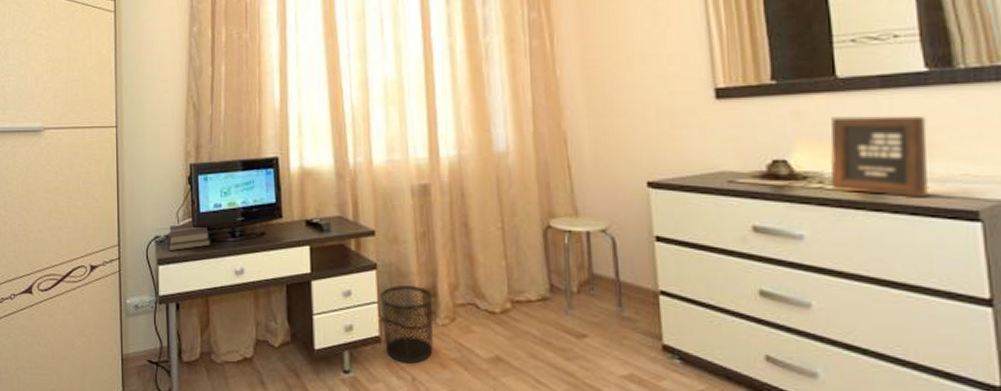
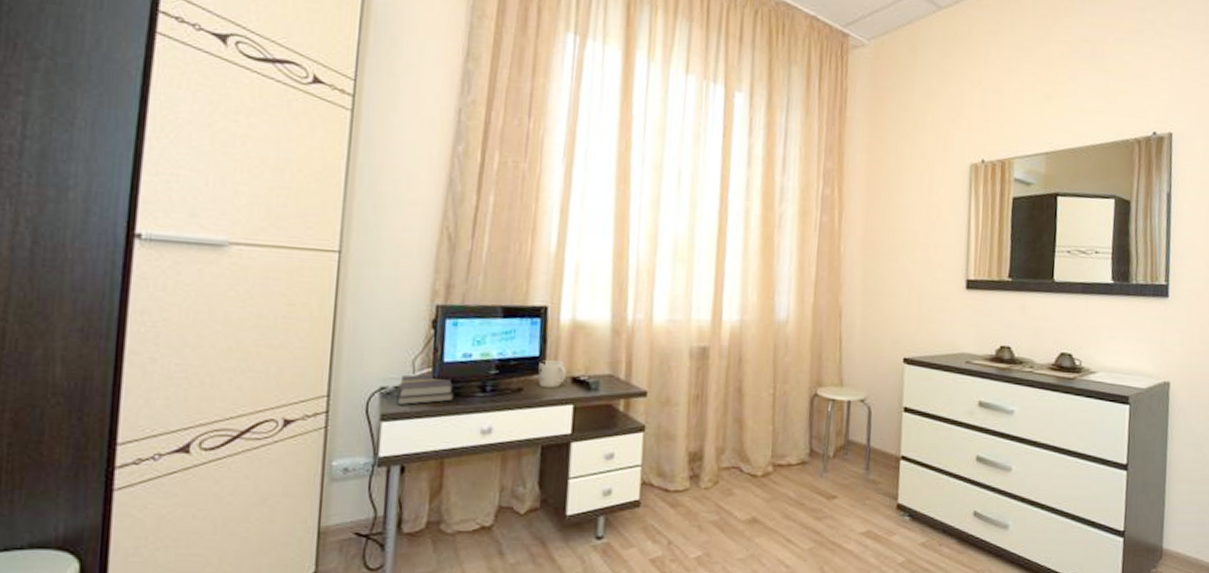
mug: none [276,206,300,232] -> present [538,360,566,389]
waste bin: present [379,285,434,364] -> none [644,448,699,527]
picture frame: present [830,115,930,198] -> none [1038,313,1107,384]

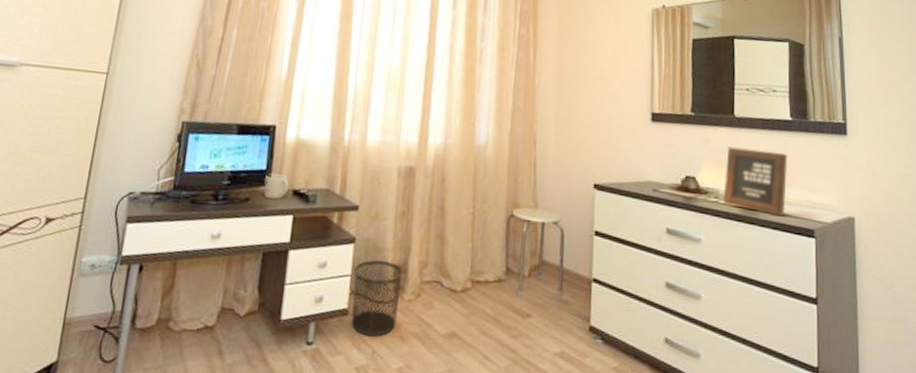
book: present [396,373,455,406] -> none [141,181,192,210]
waste bin: none [644,448,699,527] -> present [351,260,403,337]
picture frame: none [1038,313,1107,384] -> present [723,147,788,217]

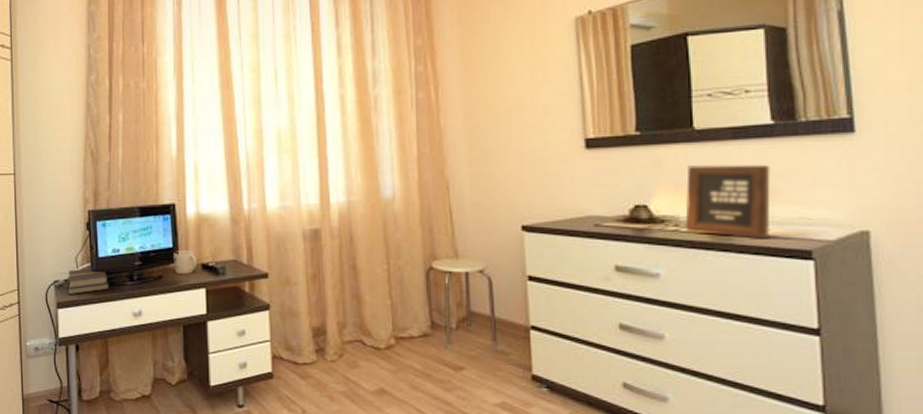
book: none [141,181,192,210] -> present [67,268,110,295]
waste bin: present [351,260,403,337] -> none [272,325,323,397]

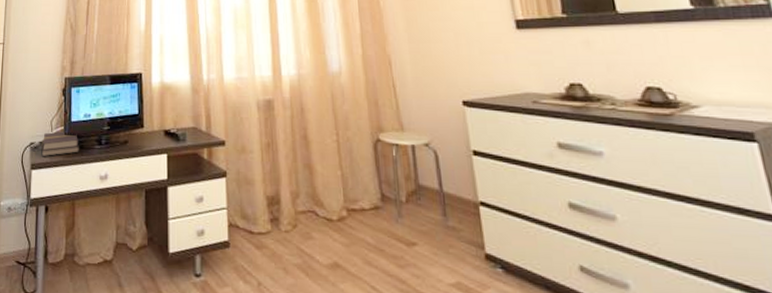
mug: present [173,251,196,275] -> none [139,117,159,141]
picture frame: present [685,164,771,239] -> none [616,46,708,120]

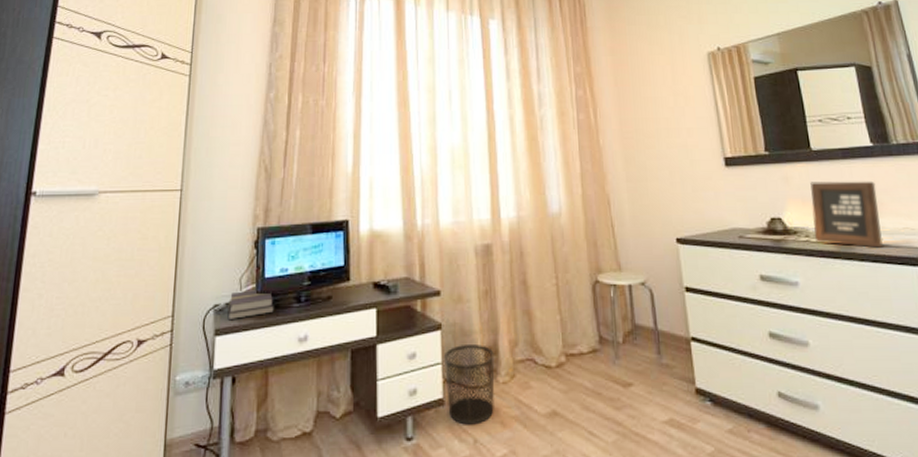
waste bin: none [228,192,278,269] -> present [443,345,495,425]
picture frame: none [616,46,708,120] -> present [810,181,884,248]

